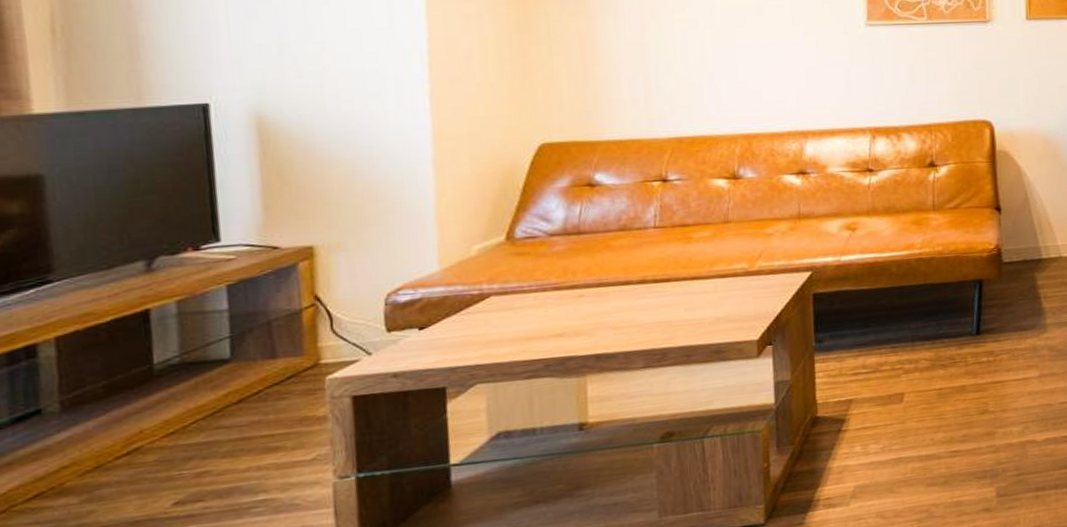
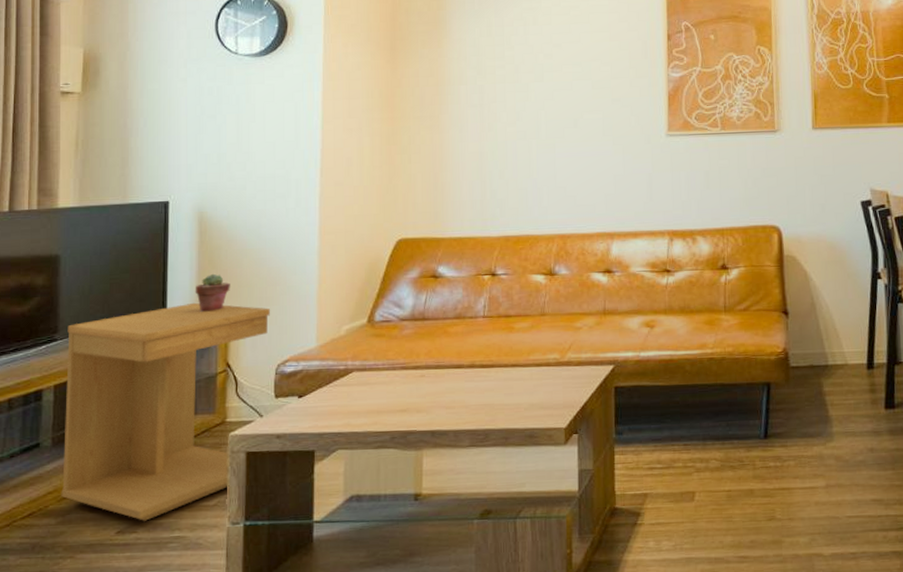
side table: none [67,226,373,487] -> present [61,302,271,521]
potted succulent: none [259,190,312,237] -> present [195,273,230,312]

